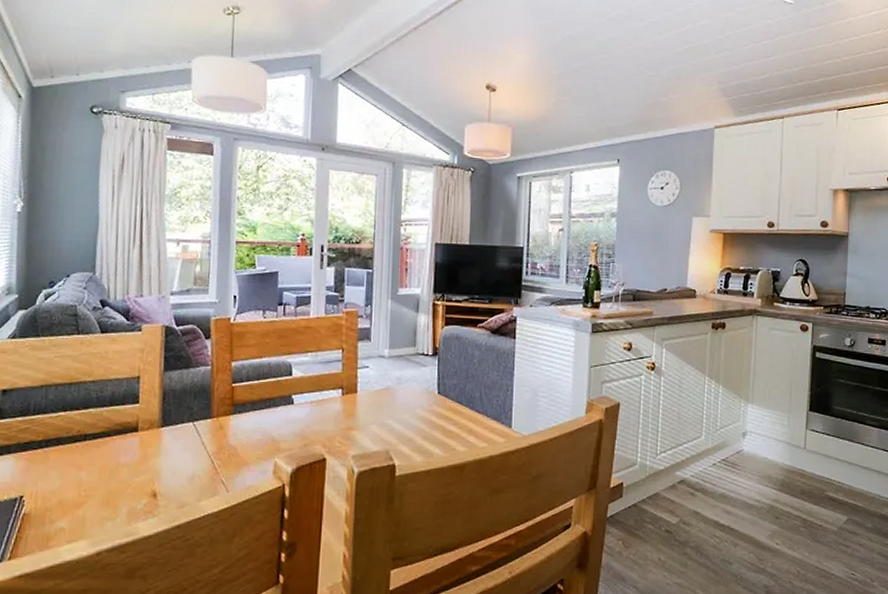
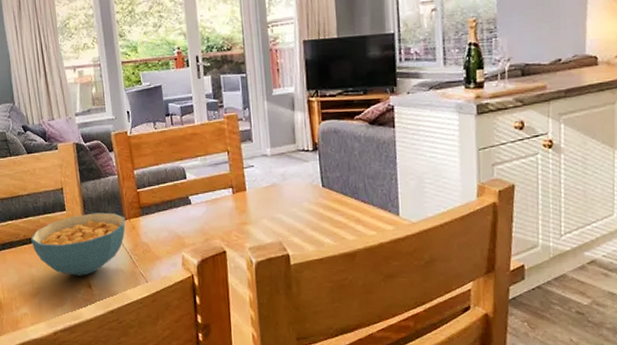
cereal bowl: none [86,408,213,483] -> present [31,212,126,276]

